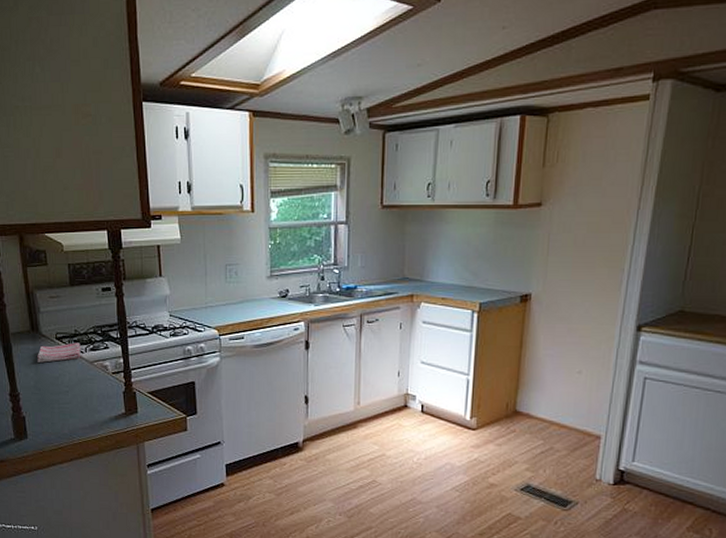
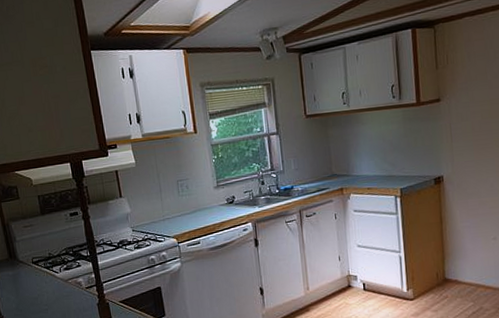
dish towel: present [37,342,81,363] -> none [16,264,56,286]

